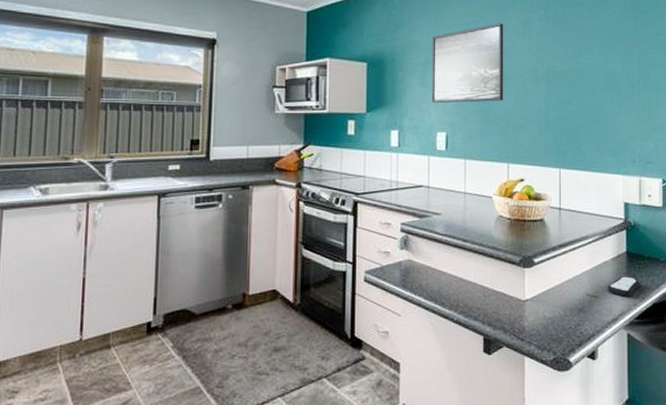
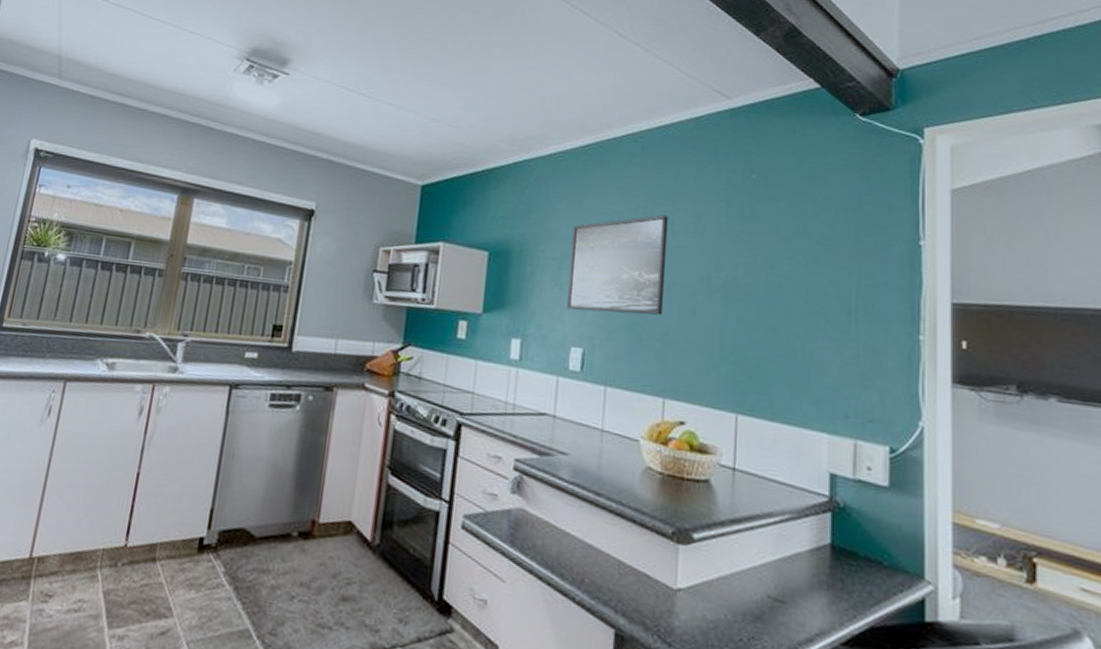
remote control: present [607,276,641,297] -> none [799,578,851,610]

